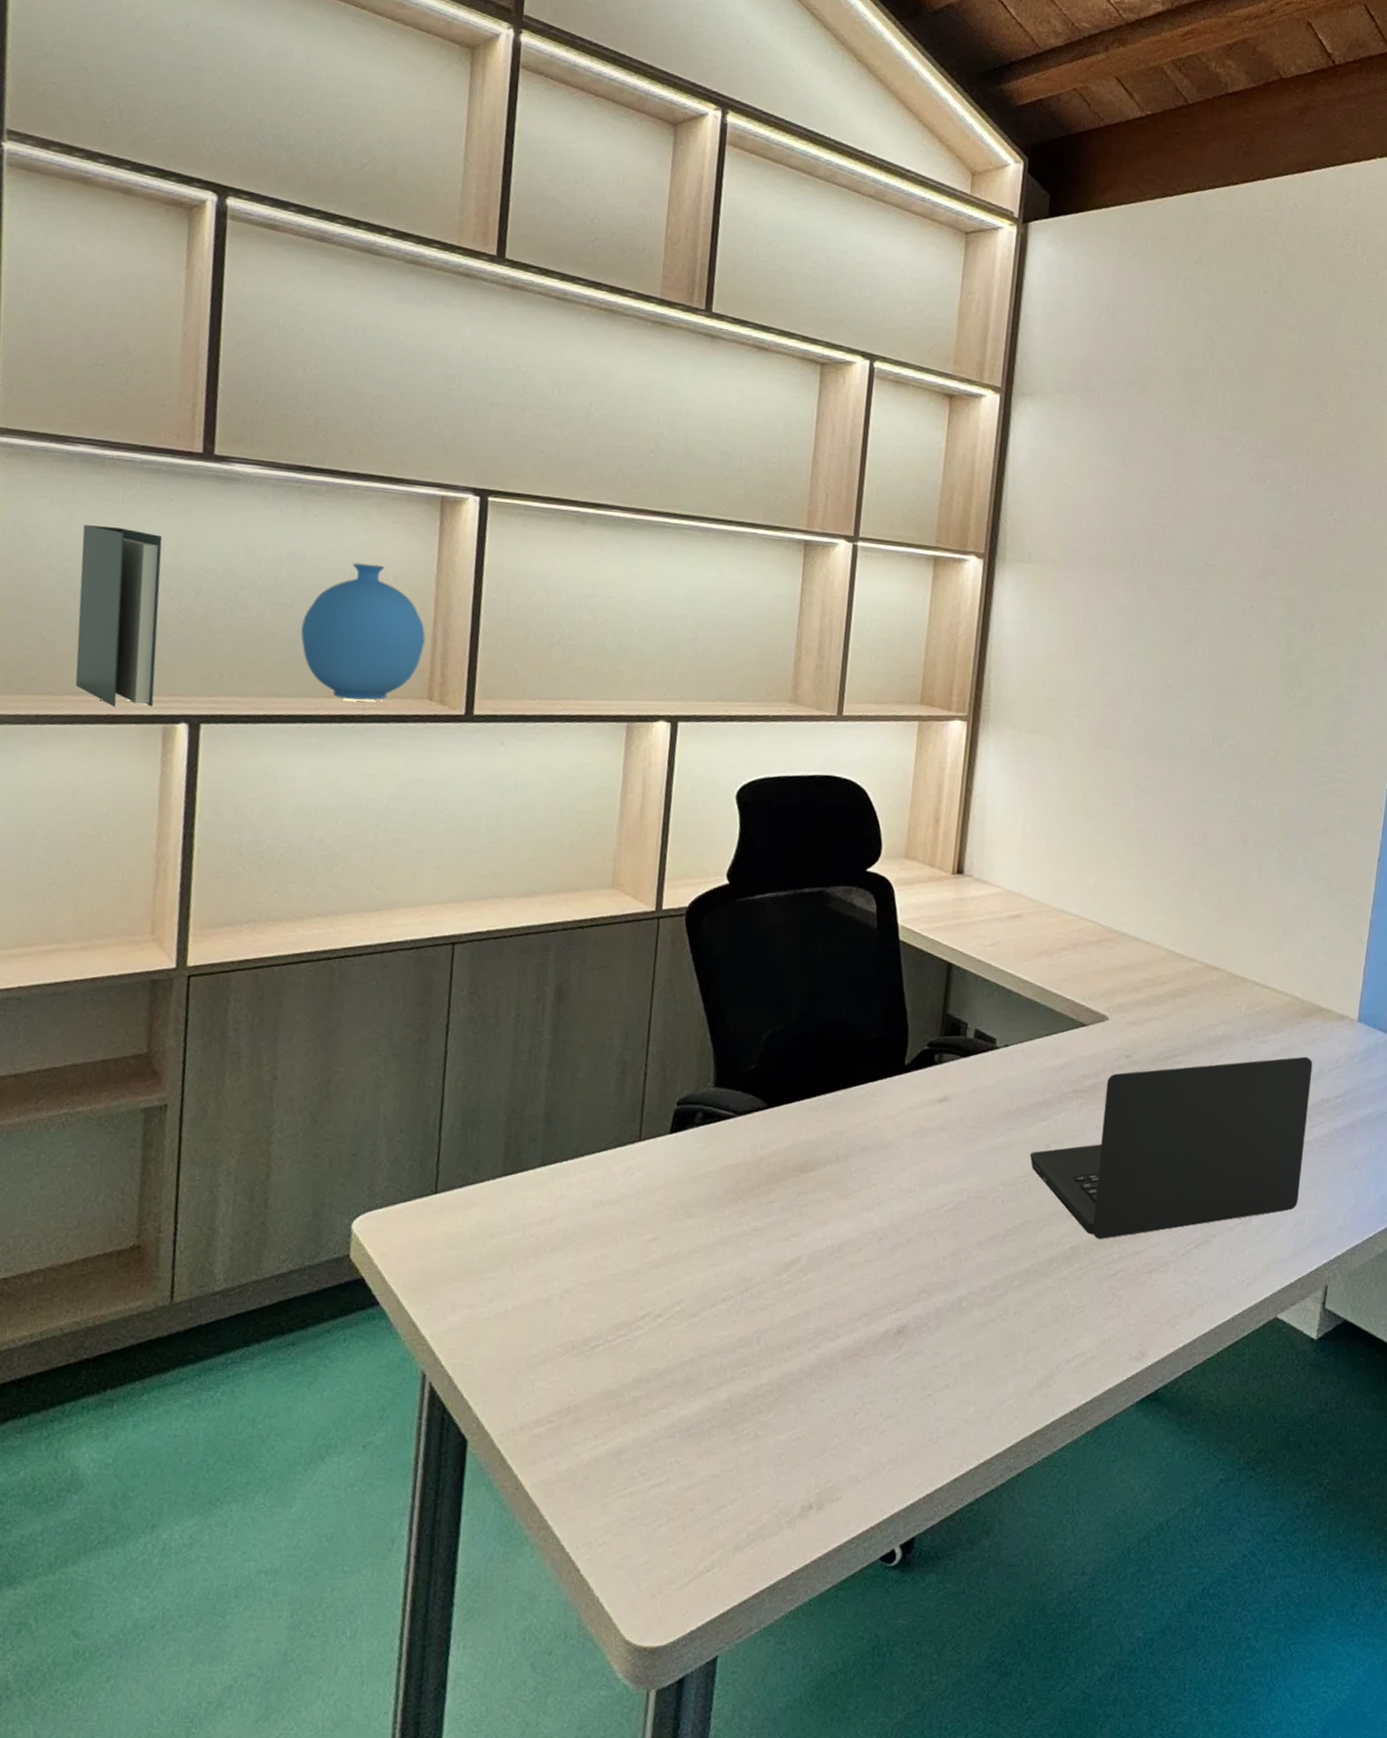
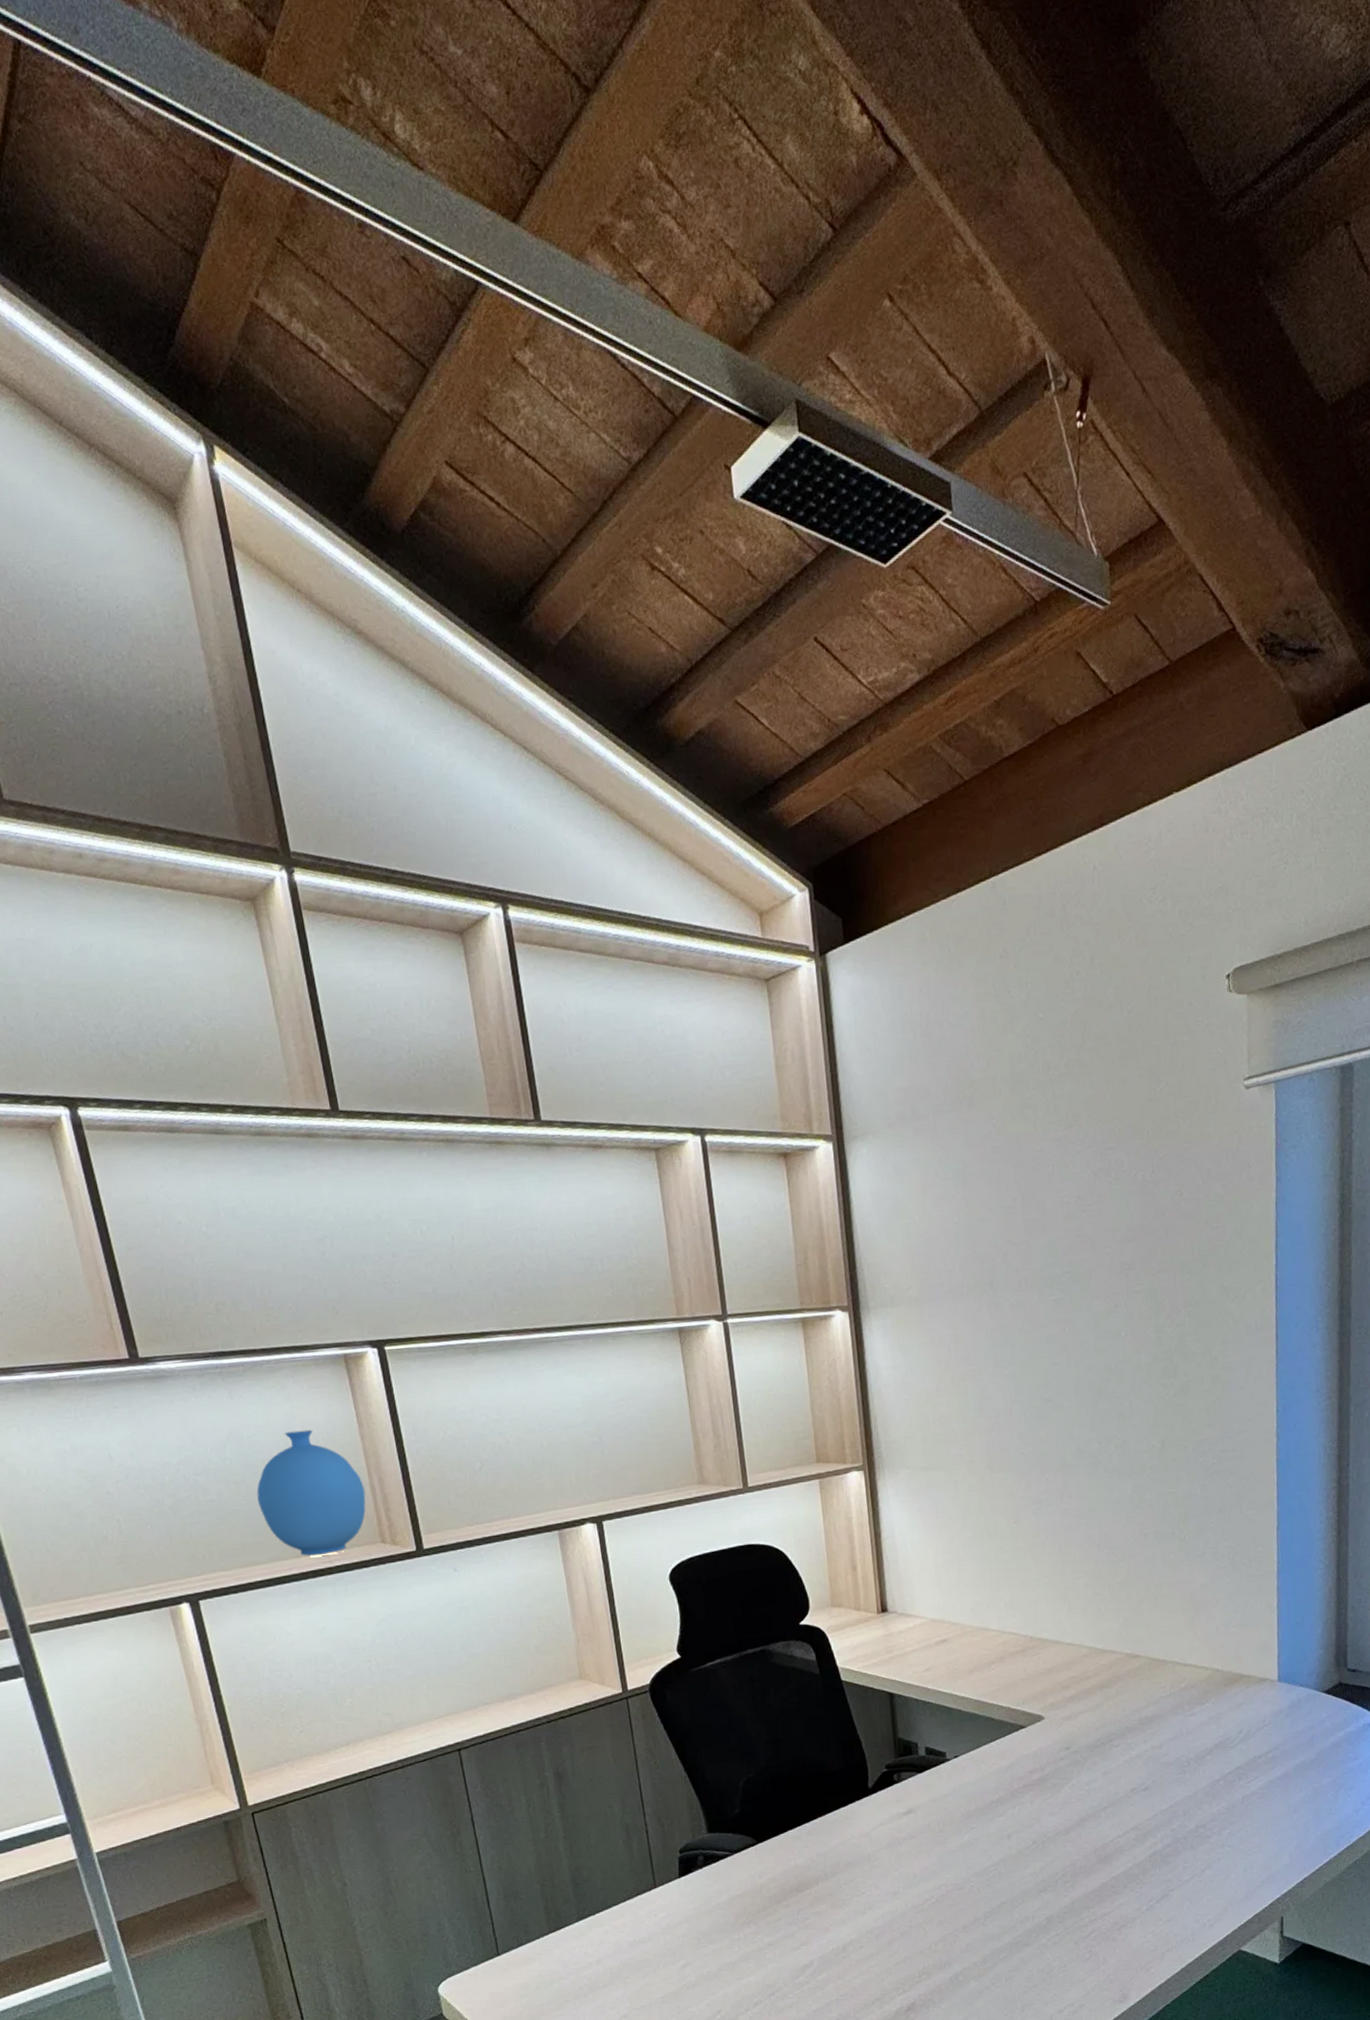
binder: present [75,525,163,707] -> none [51,1440,156,1599]
laptop: present [1029,1056,1313,1239] -> none [994,1721,1245,1908]

